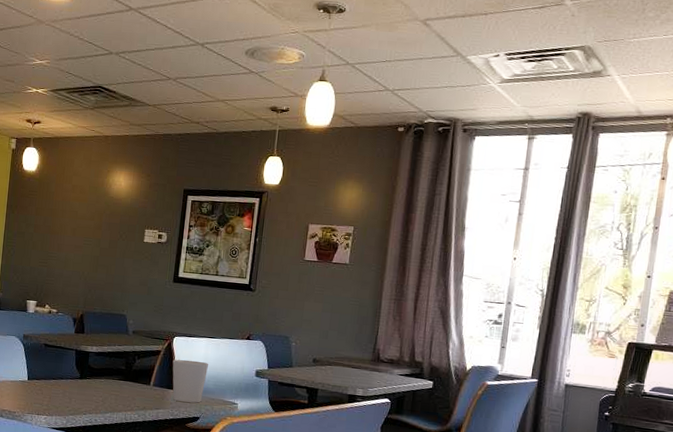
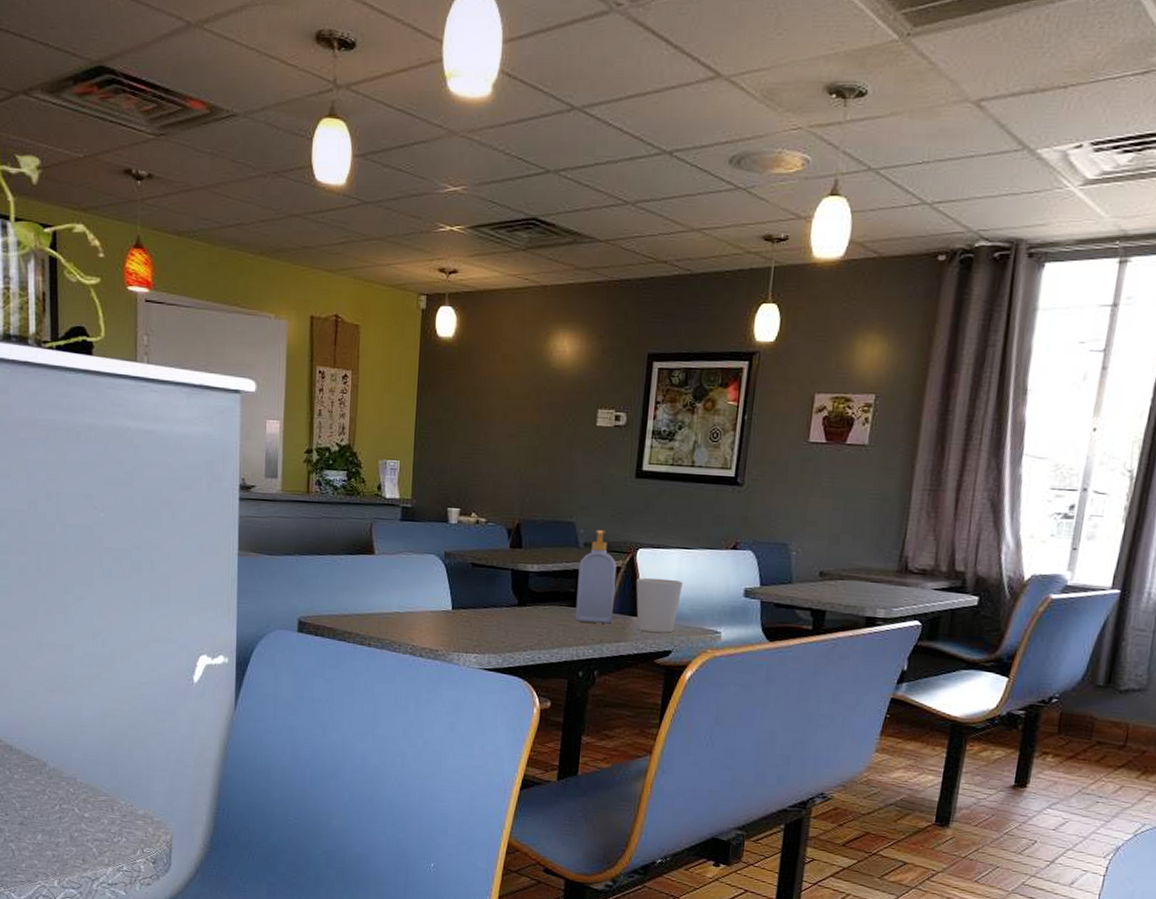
soap bottle: none [124,321,158,395] -> present [575,529,617,624]

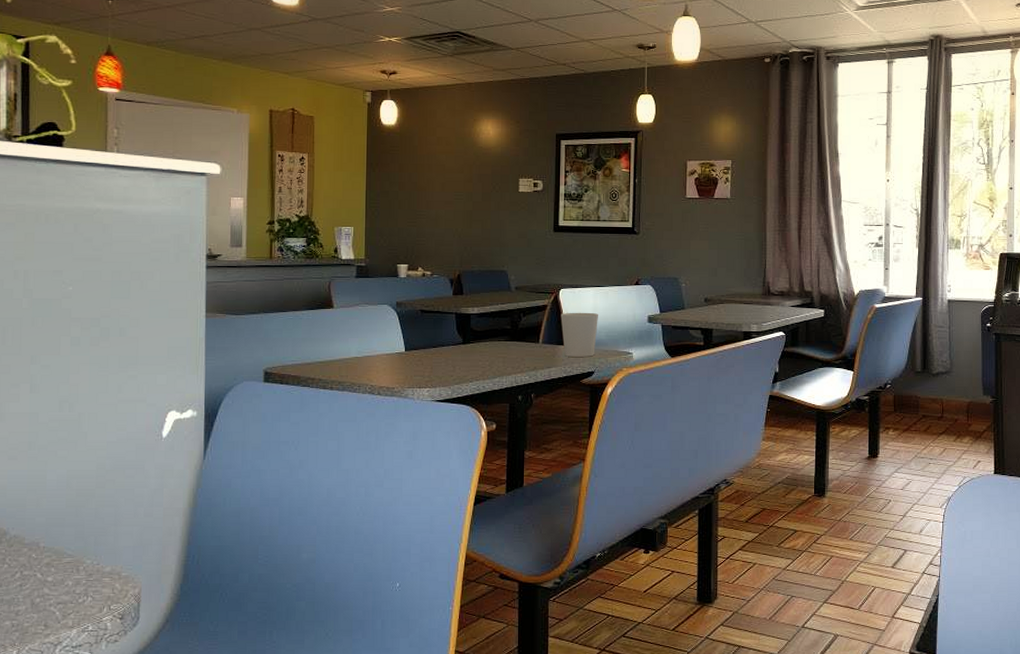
soap bottle: present [575,529,617,624] -> none [512,275,544,353]

